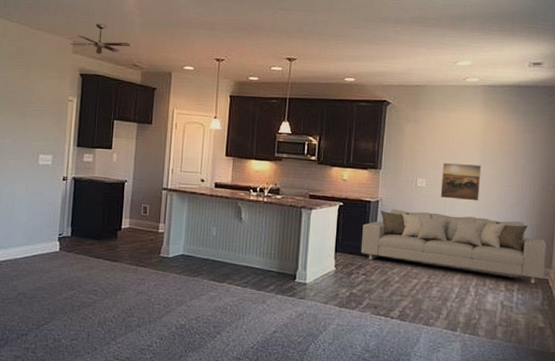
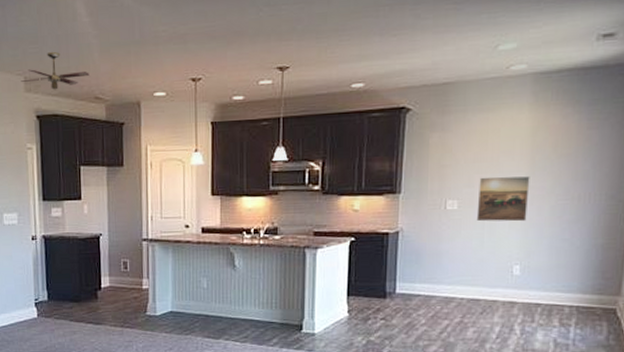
sofa: present [360,209,546,283] -> none [378,240,615,315]

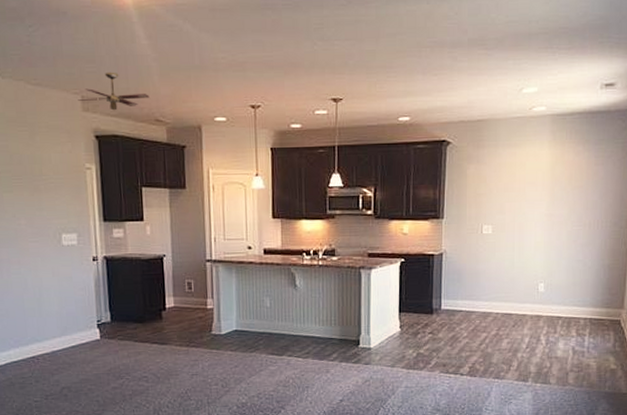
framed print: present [476,176,530,222] -> none [508,205,551,245]

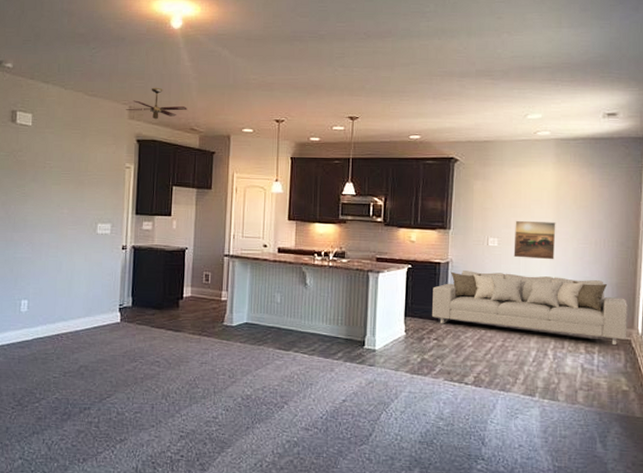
sofa: none [426,261,618,326] -> present [431,270,628,345]
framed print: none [508,205,551,245] -> present [513,220,556,260]

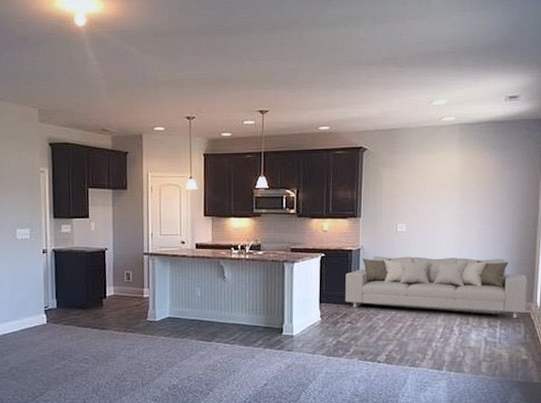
ceiling fan: present [126,87,187,120] -> none [35,88,97,122]
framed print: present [513,220,556,260] -> none [421,205,461,242]

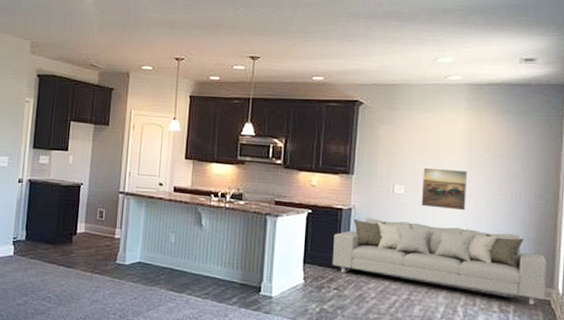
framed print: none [421,205,461,242] -> present [421,167,468,211]

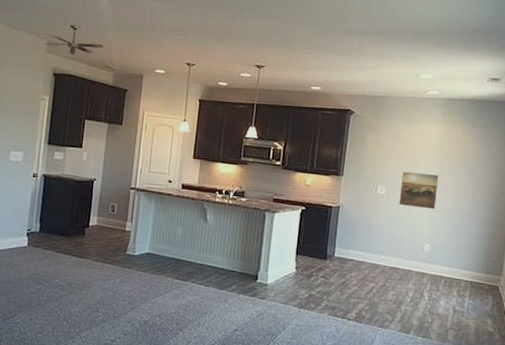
ceiling fan: none [28,23,88,55] -> present [44,24,104,55]
sofa: present [332,218,546,304] -> none [320,215,498,290]

